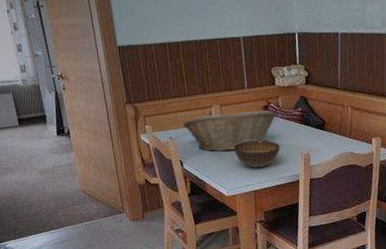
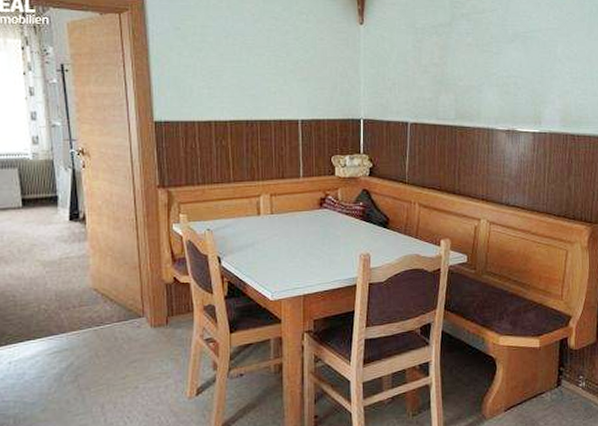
fruit basket: present [182,110,276,152] -> none [223,202,334,248]
bowl: present [233,140,280,168] -> none [282,236,337,268]

